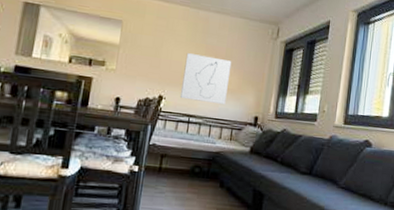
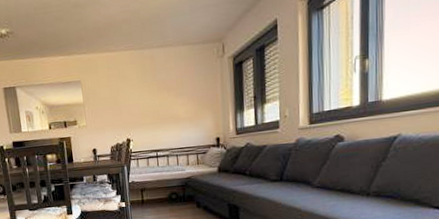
wall art: present [180,53,232,105] -> none [141,90,186,137]

